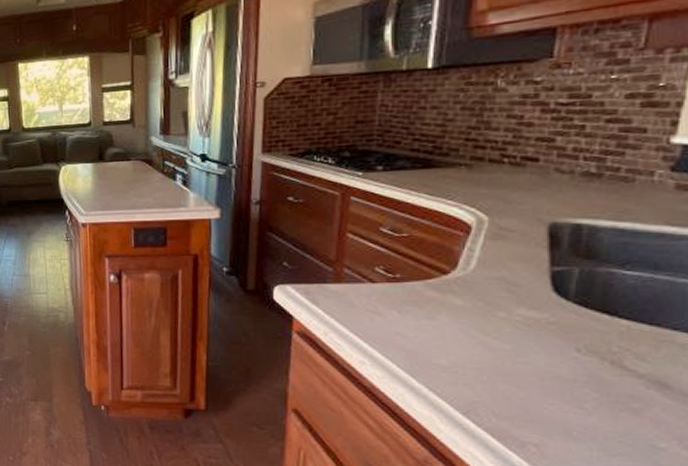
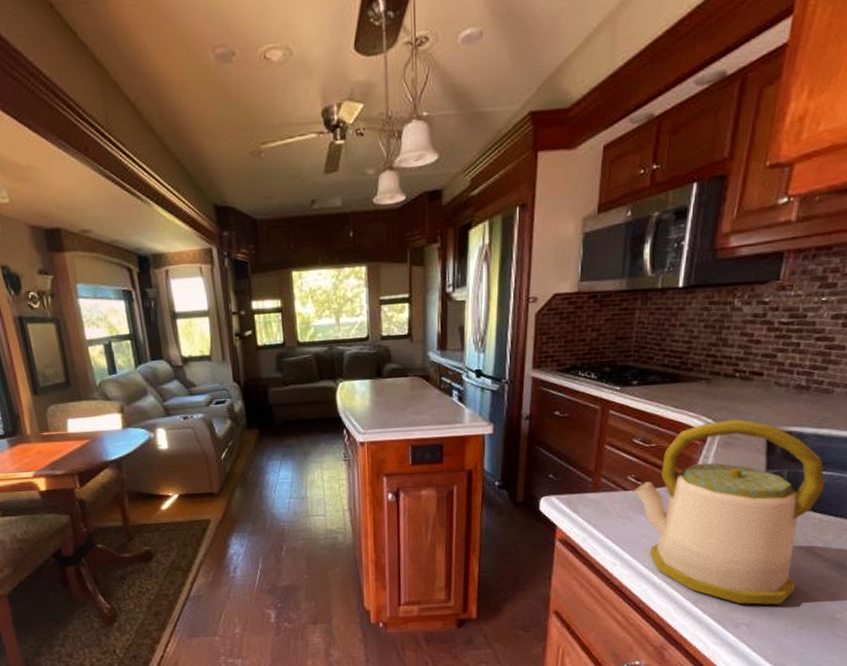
kettle: none [384,209,632,425] -> present [635,419,825,605]

